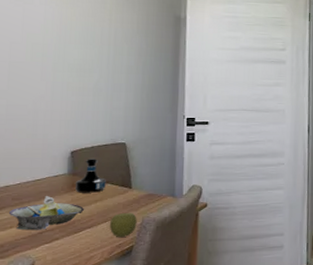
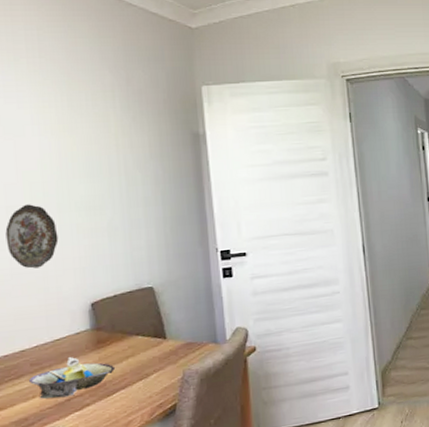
decorative plate: none [5,61,51,117] -> present [5,204,59,269]
tequila bottle: present [76,159,106,193] -> none [101,309,136,350]
apple: present [109,212,137,237] -> none [145,366,178,396]

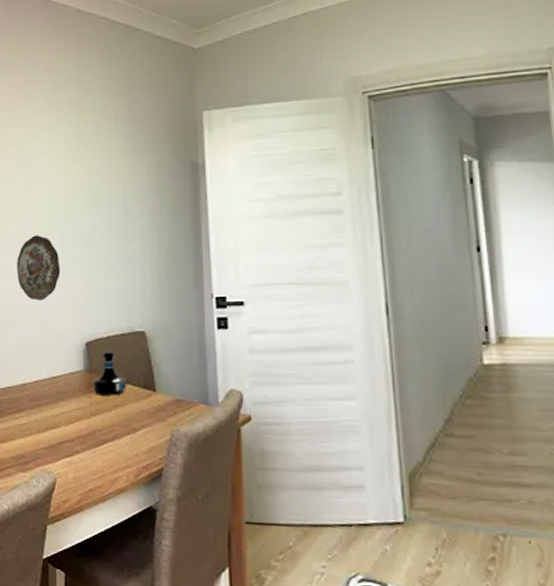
decorative bowl: present [29,357,116,399] -> none [28,398,105,440]
tequila bottle: none [101,309,136,350] -> present [93,352,126,396]

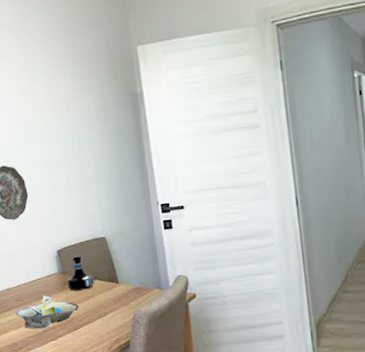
decorative bowl: none [28,398,105,440] -> present [16,296,80,329]

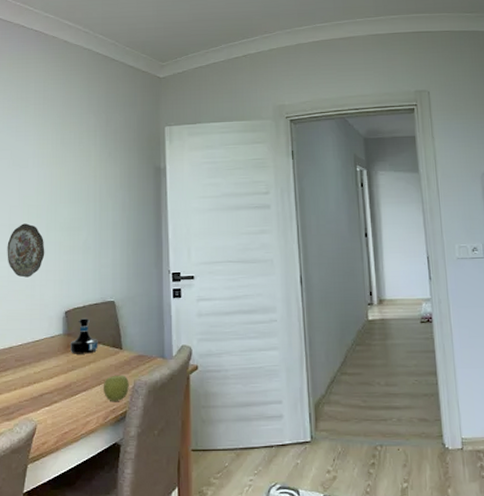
decorative bowl: present [16,296,80,329] -> none [13,357,80,393]
apple: none [104,307,130,332] -> present [103,374,129,401]

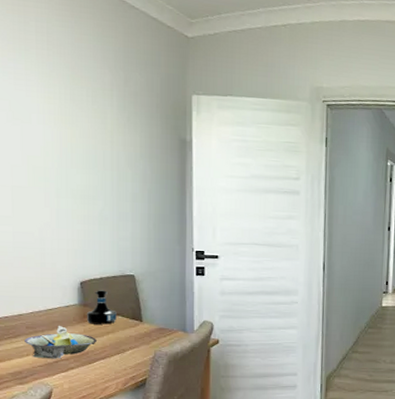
decorative plate: present [7,223,45,278] -> none [10,186,56,245]
decorative bowl: none [13,357,80,393] -> present [25,326,98,359]
apple: present [103,374,129,401] -> none [122,345,149,369]

